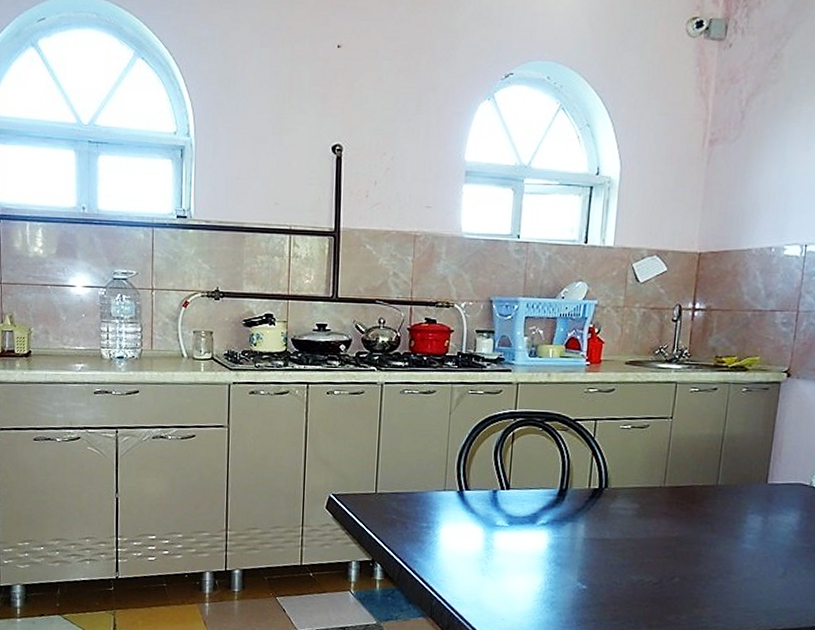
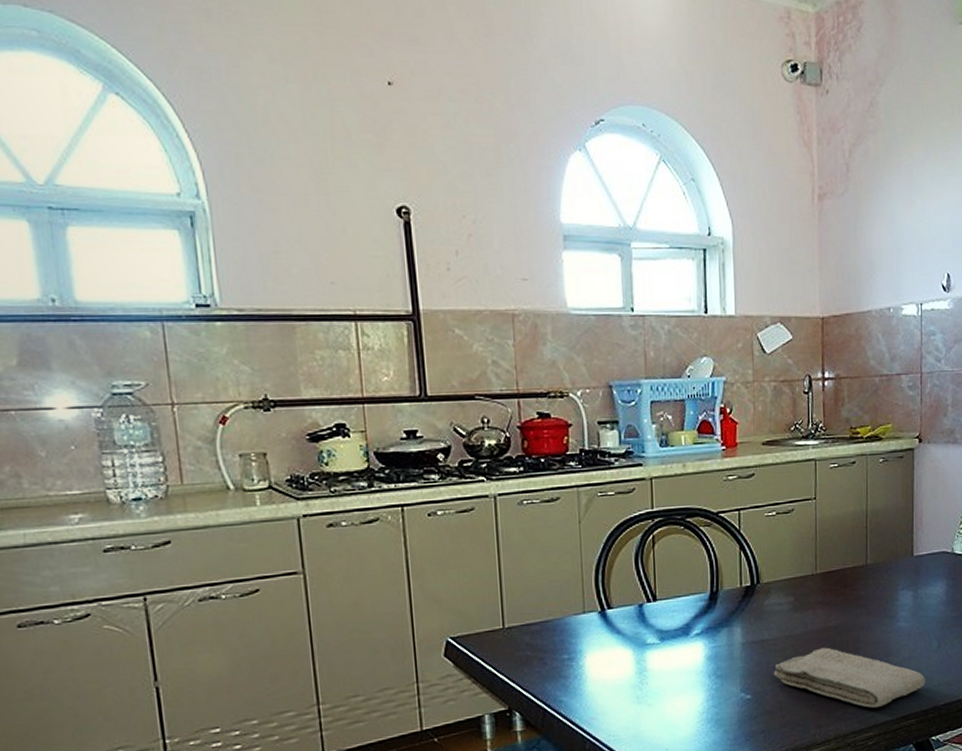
washcloth: none [610,555,766,620] -> present [773,647,925,709]

